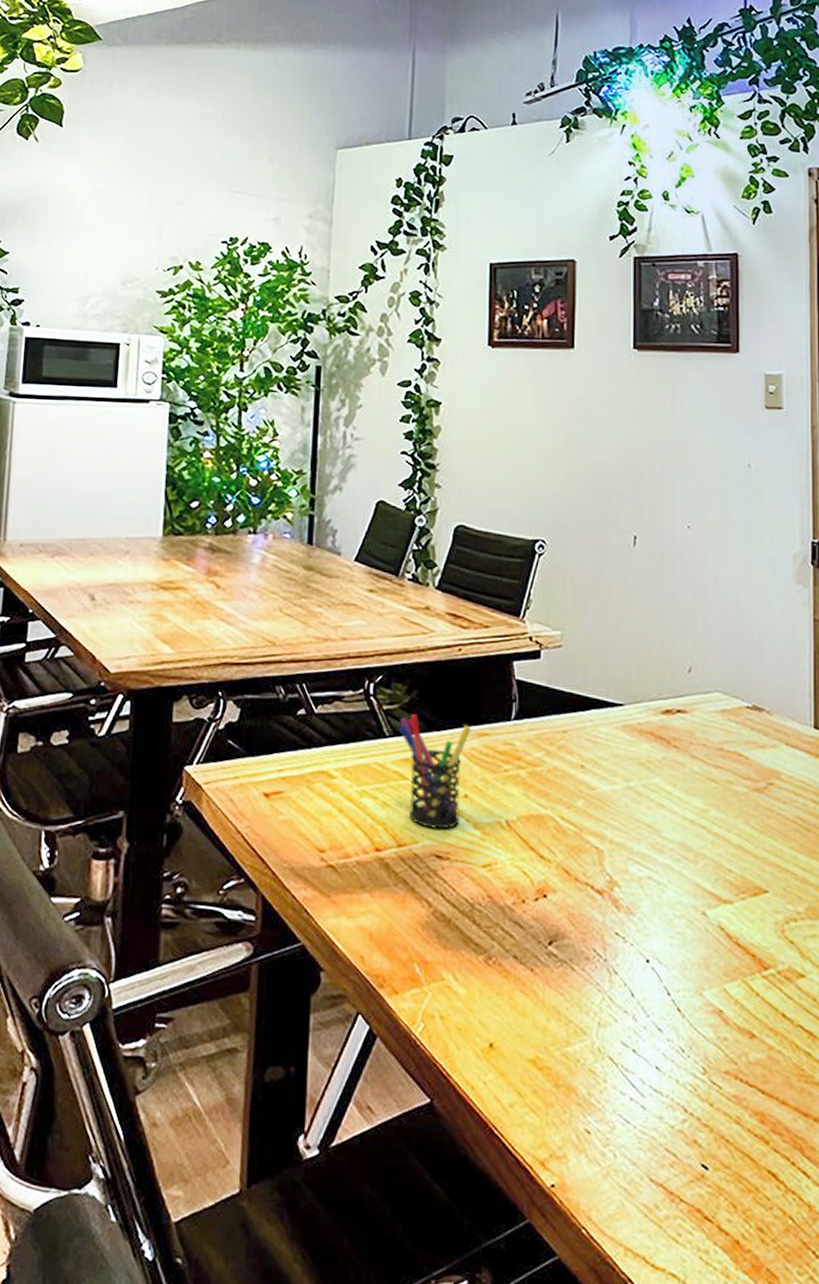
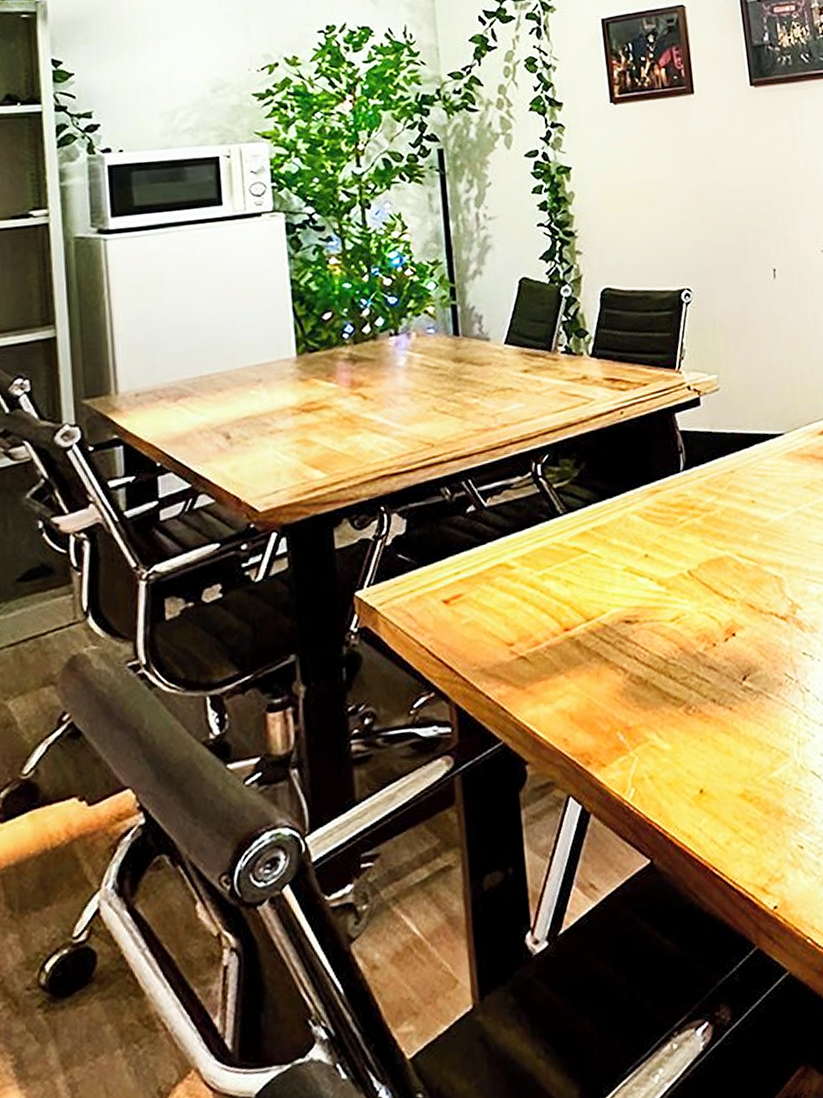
pen holder: present [398,714,471,829] -> none [571,486,644,596]

